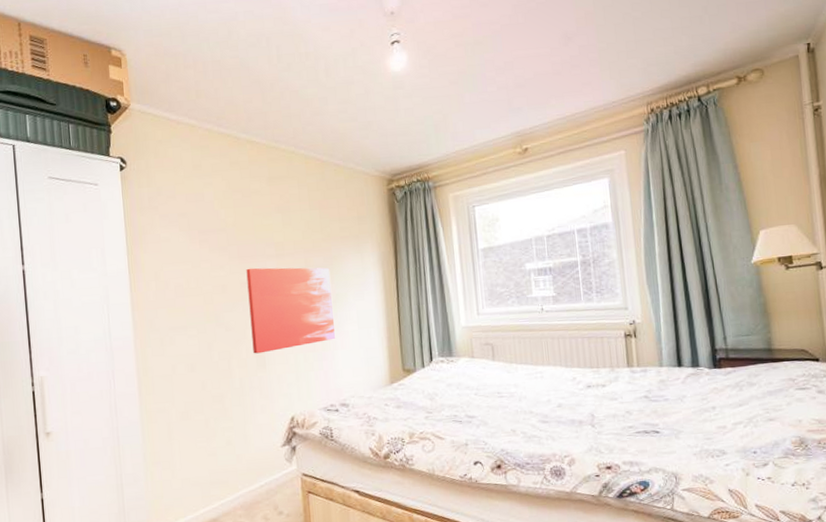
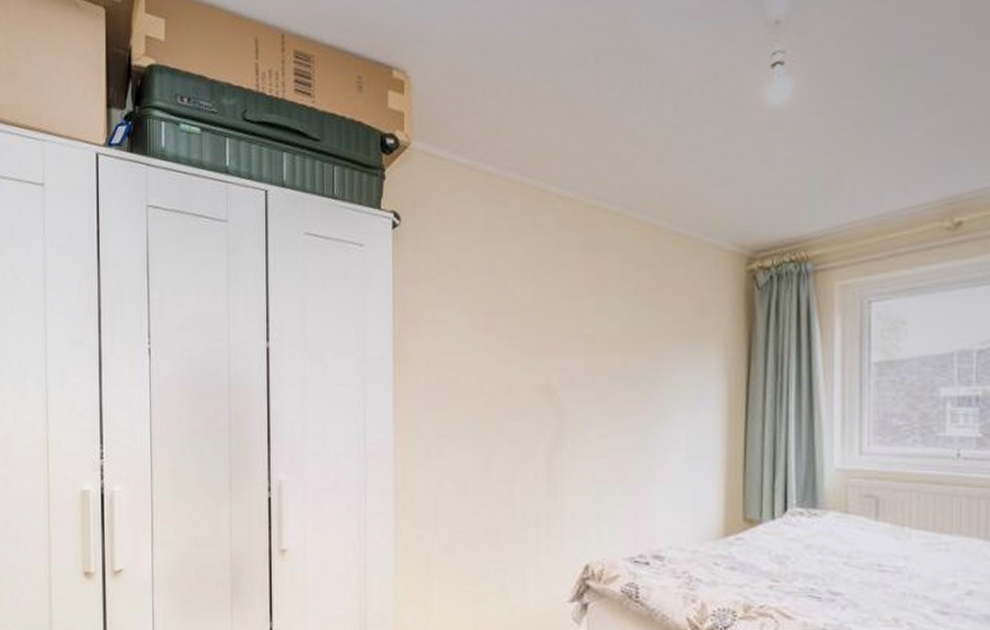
wall art: present [246,267,336,354] -> none [542,365,655,479]

